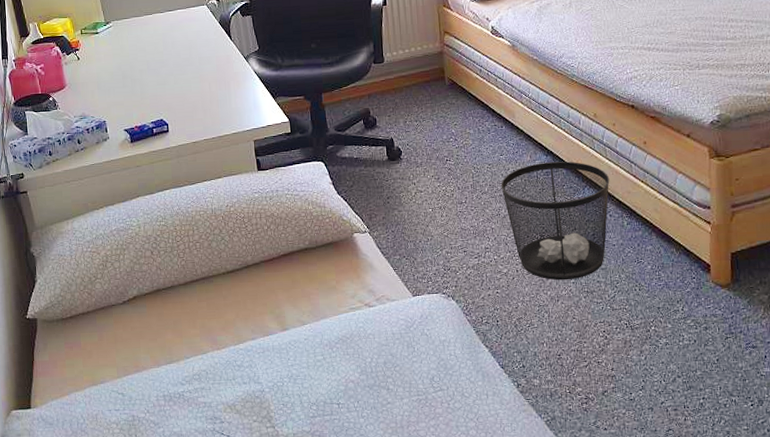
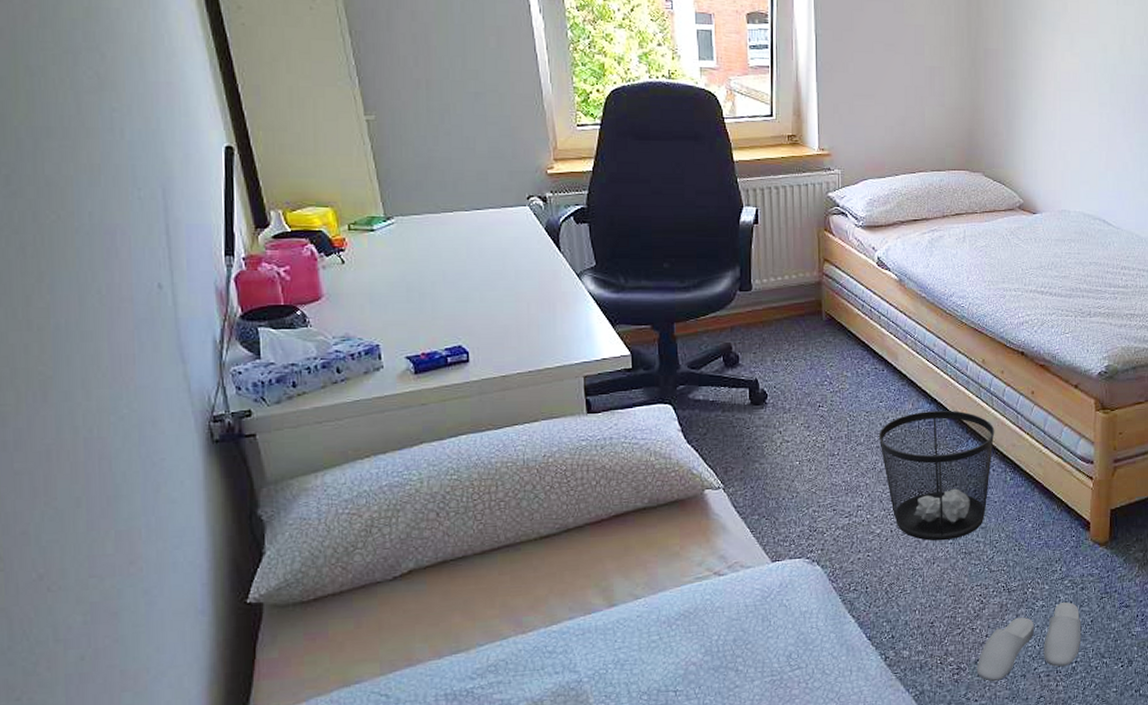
slippers: none [604,341,708,413] -> present [976,602,1082,682]

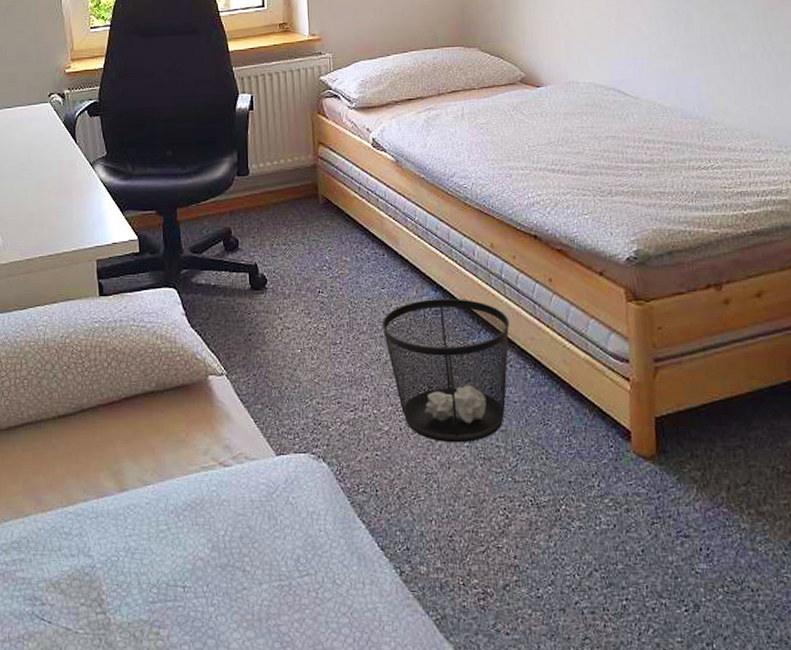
slippers: present [976,602,1082,682] -> none [505,525,631,614]

